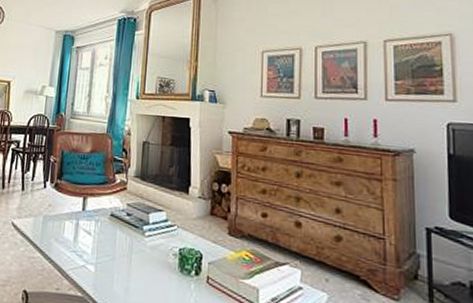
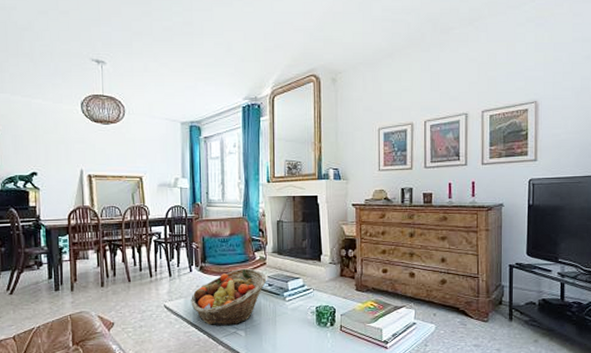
fruit basket: none [40,191,126,258] -> present [191,268,267,326]

